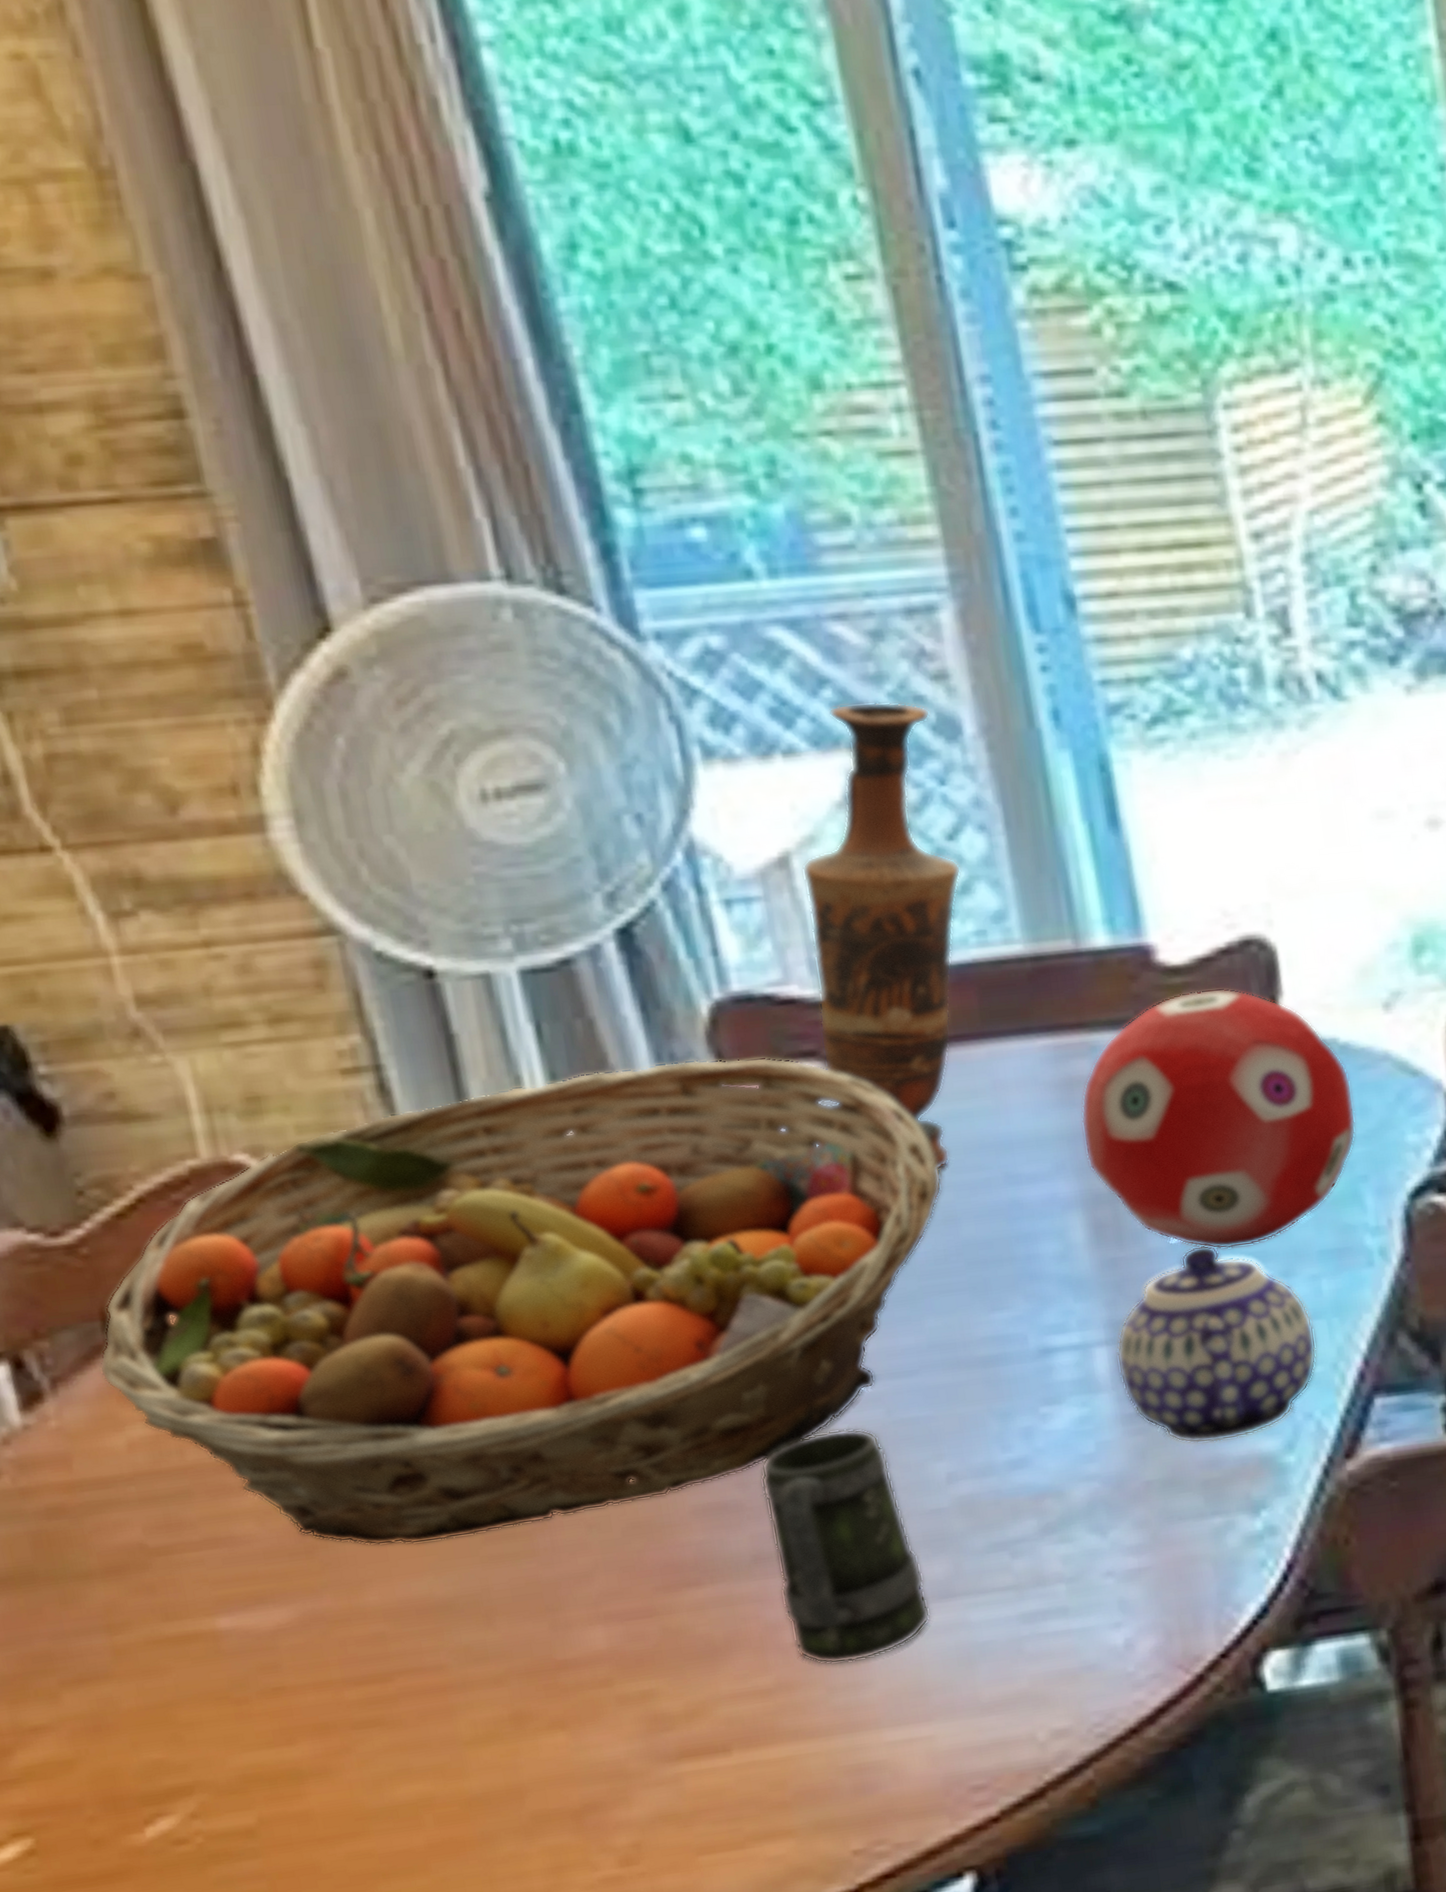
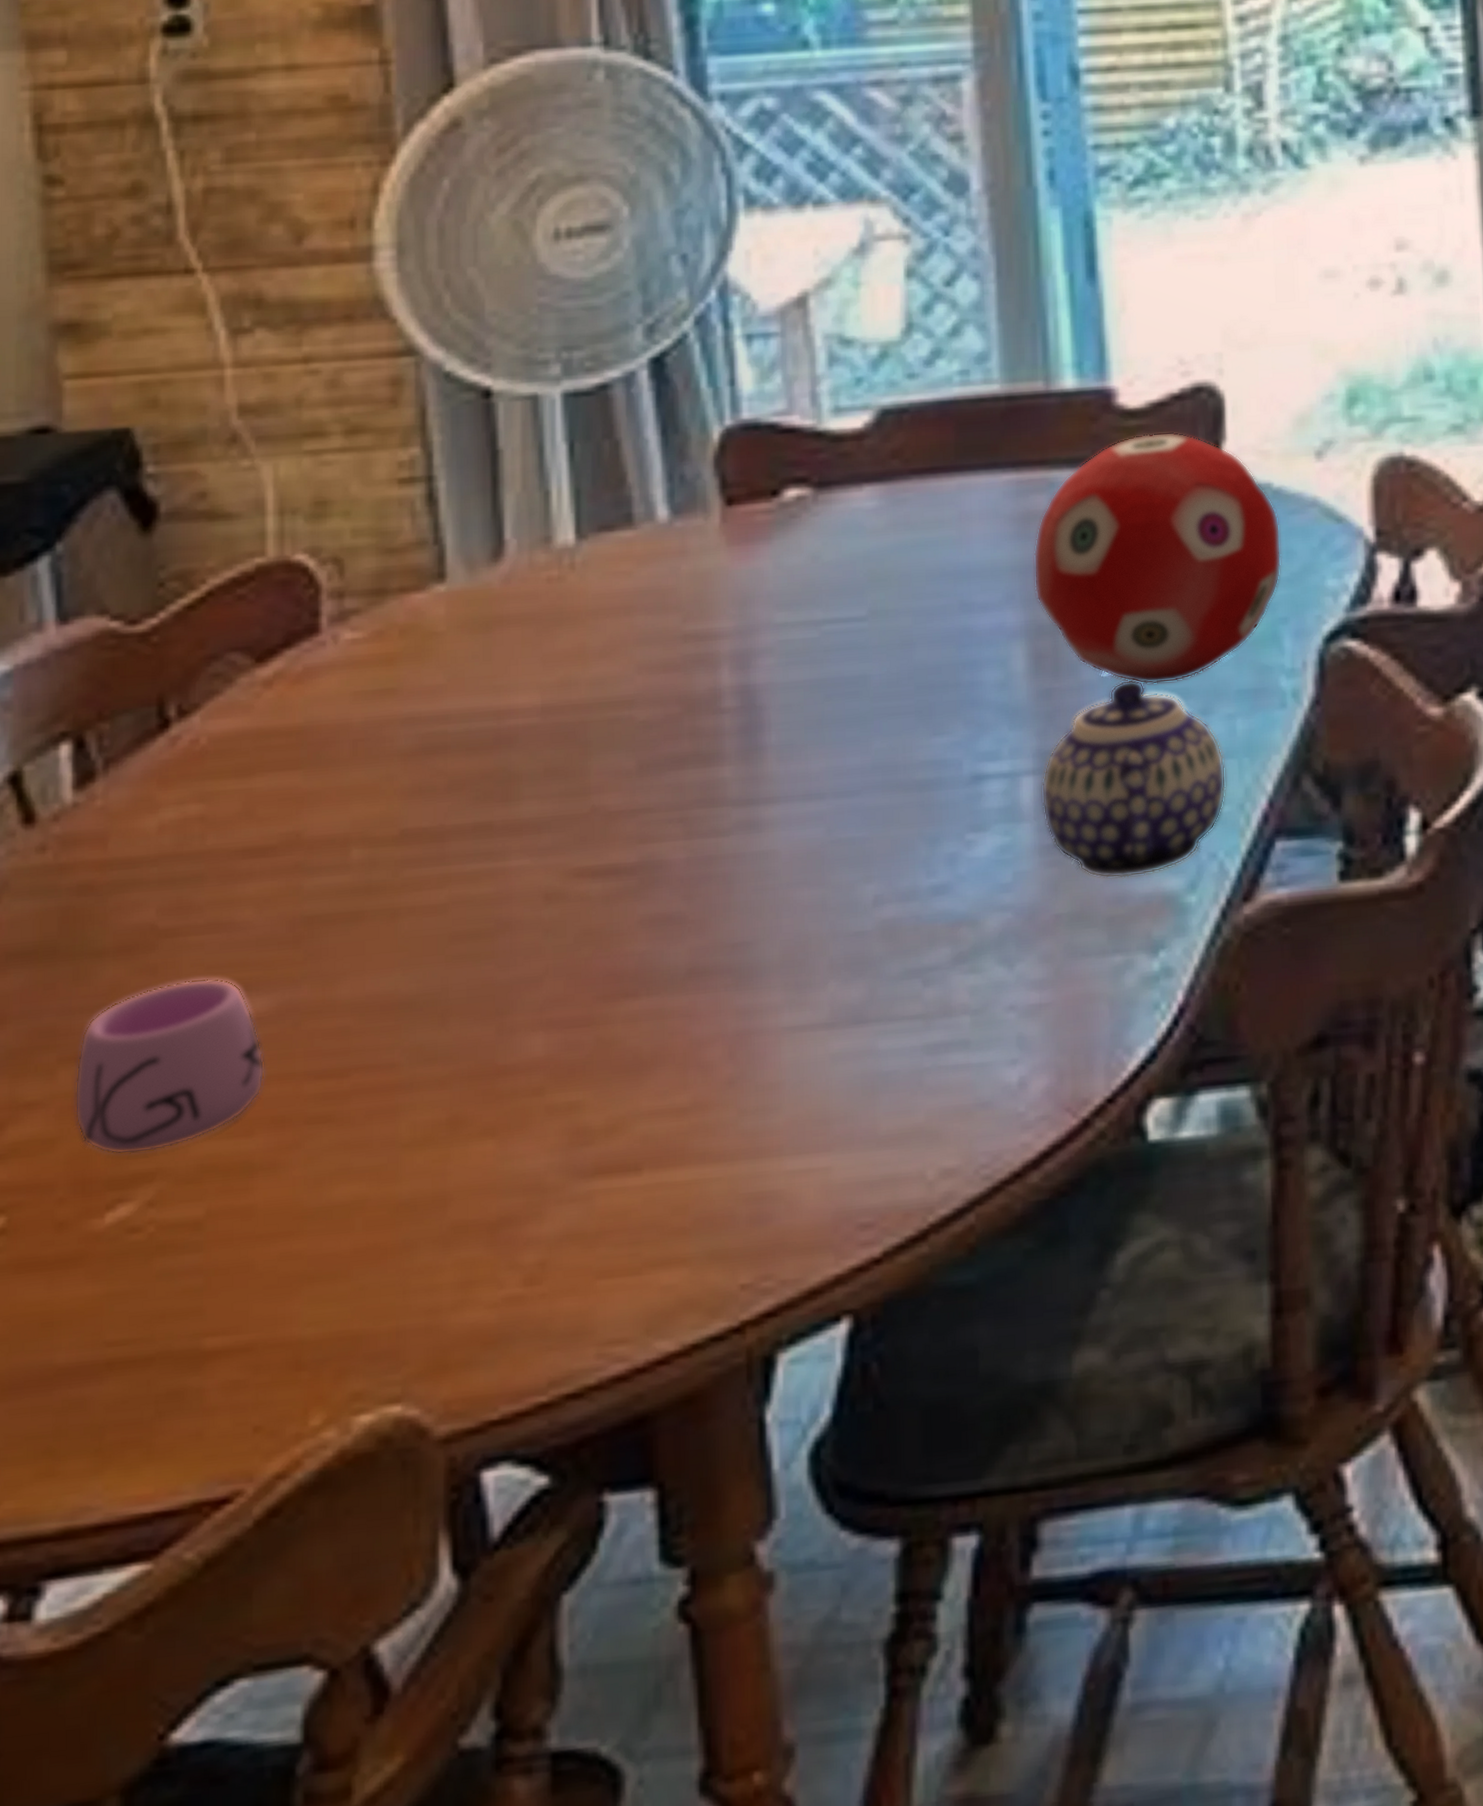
mug: none [81,1593,299,1772] -> present [73,978,266,1156]
fruit basket: present [99,1057,942,1546] -> none [147,481,904,940]
mug: present [759,1428,931,1665] -> none [705,845,842,1087]
vase: present [801,701,962,1170] -> none [812,159,954,595]

